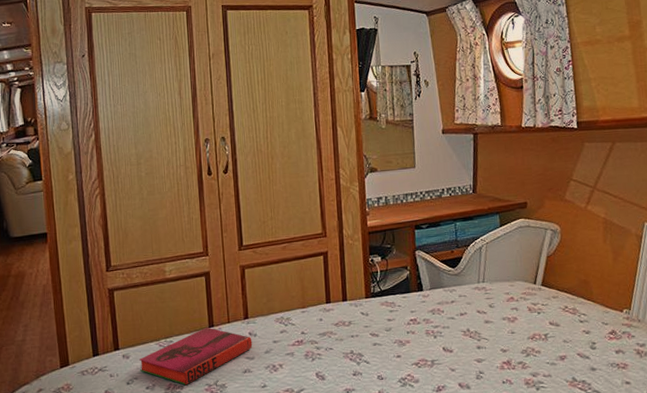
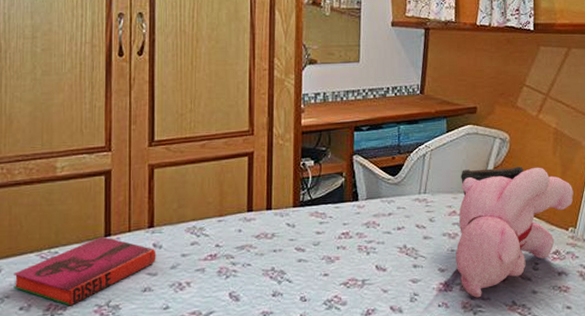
stuffed bear: none [516,254,626,375] -> present [455,166,574,298]

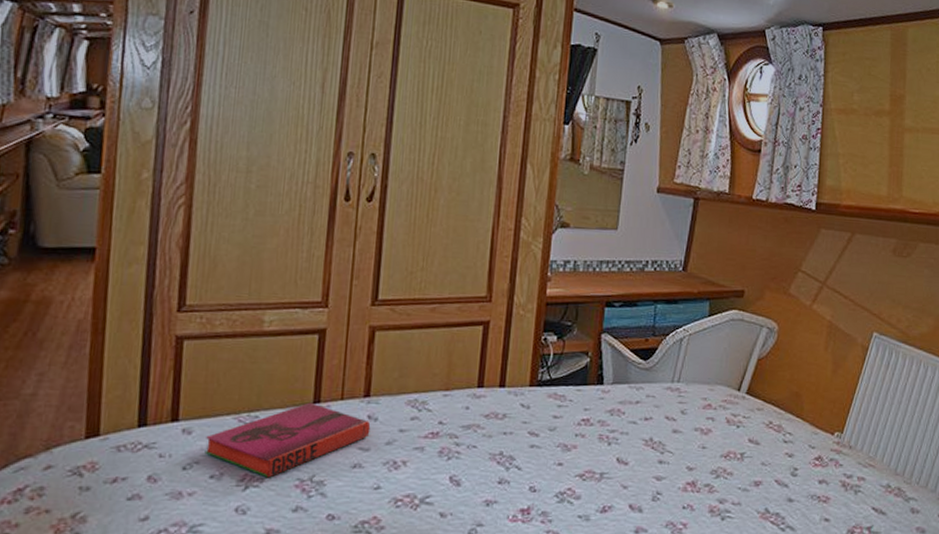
stuffed bear: present [455,166,574,298] -> none [706,359,844,502]

